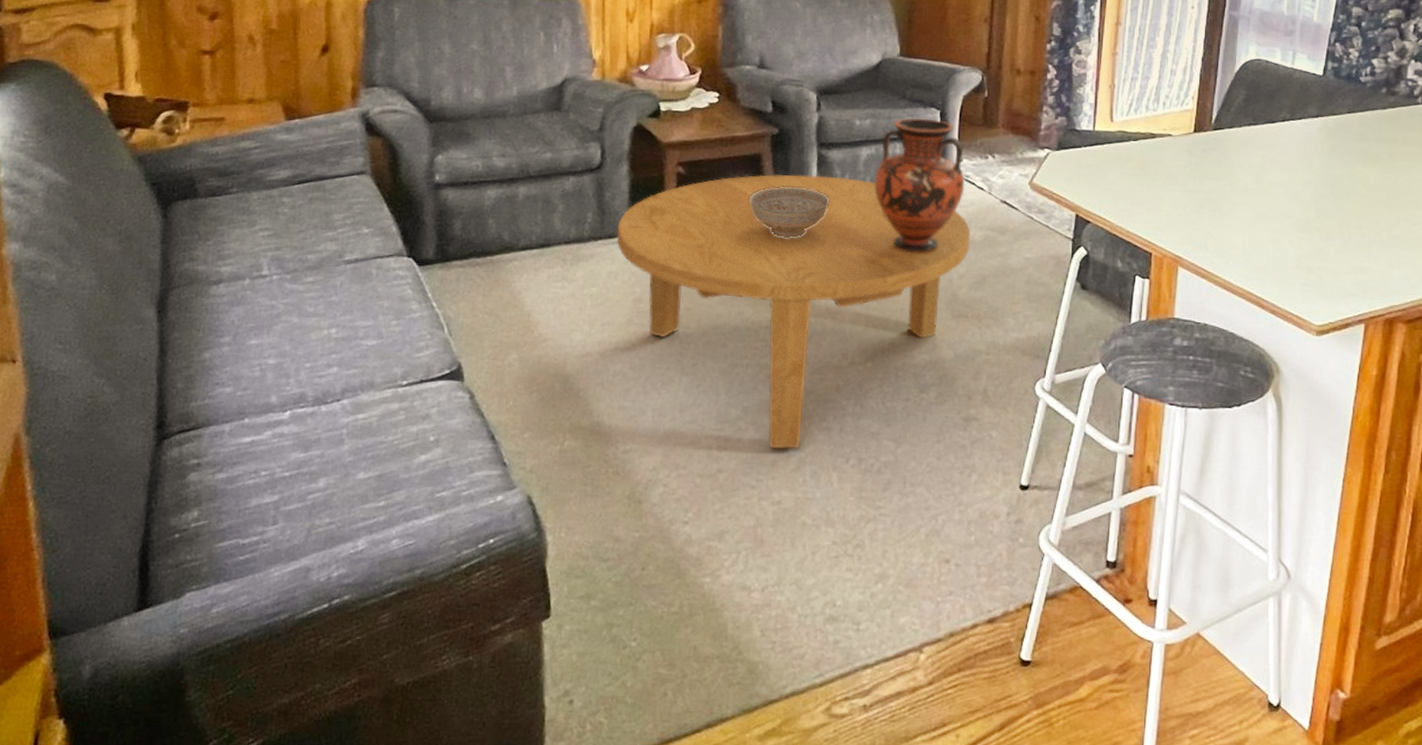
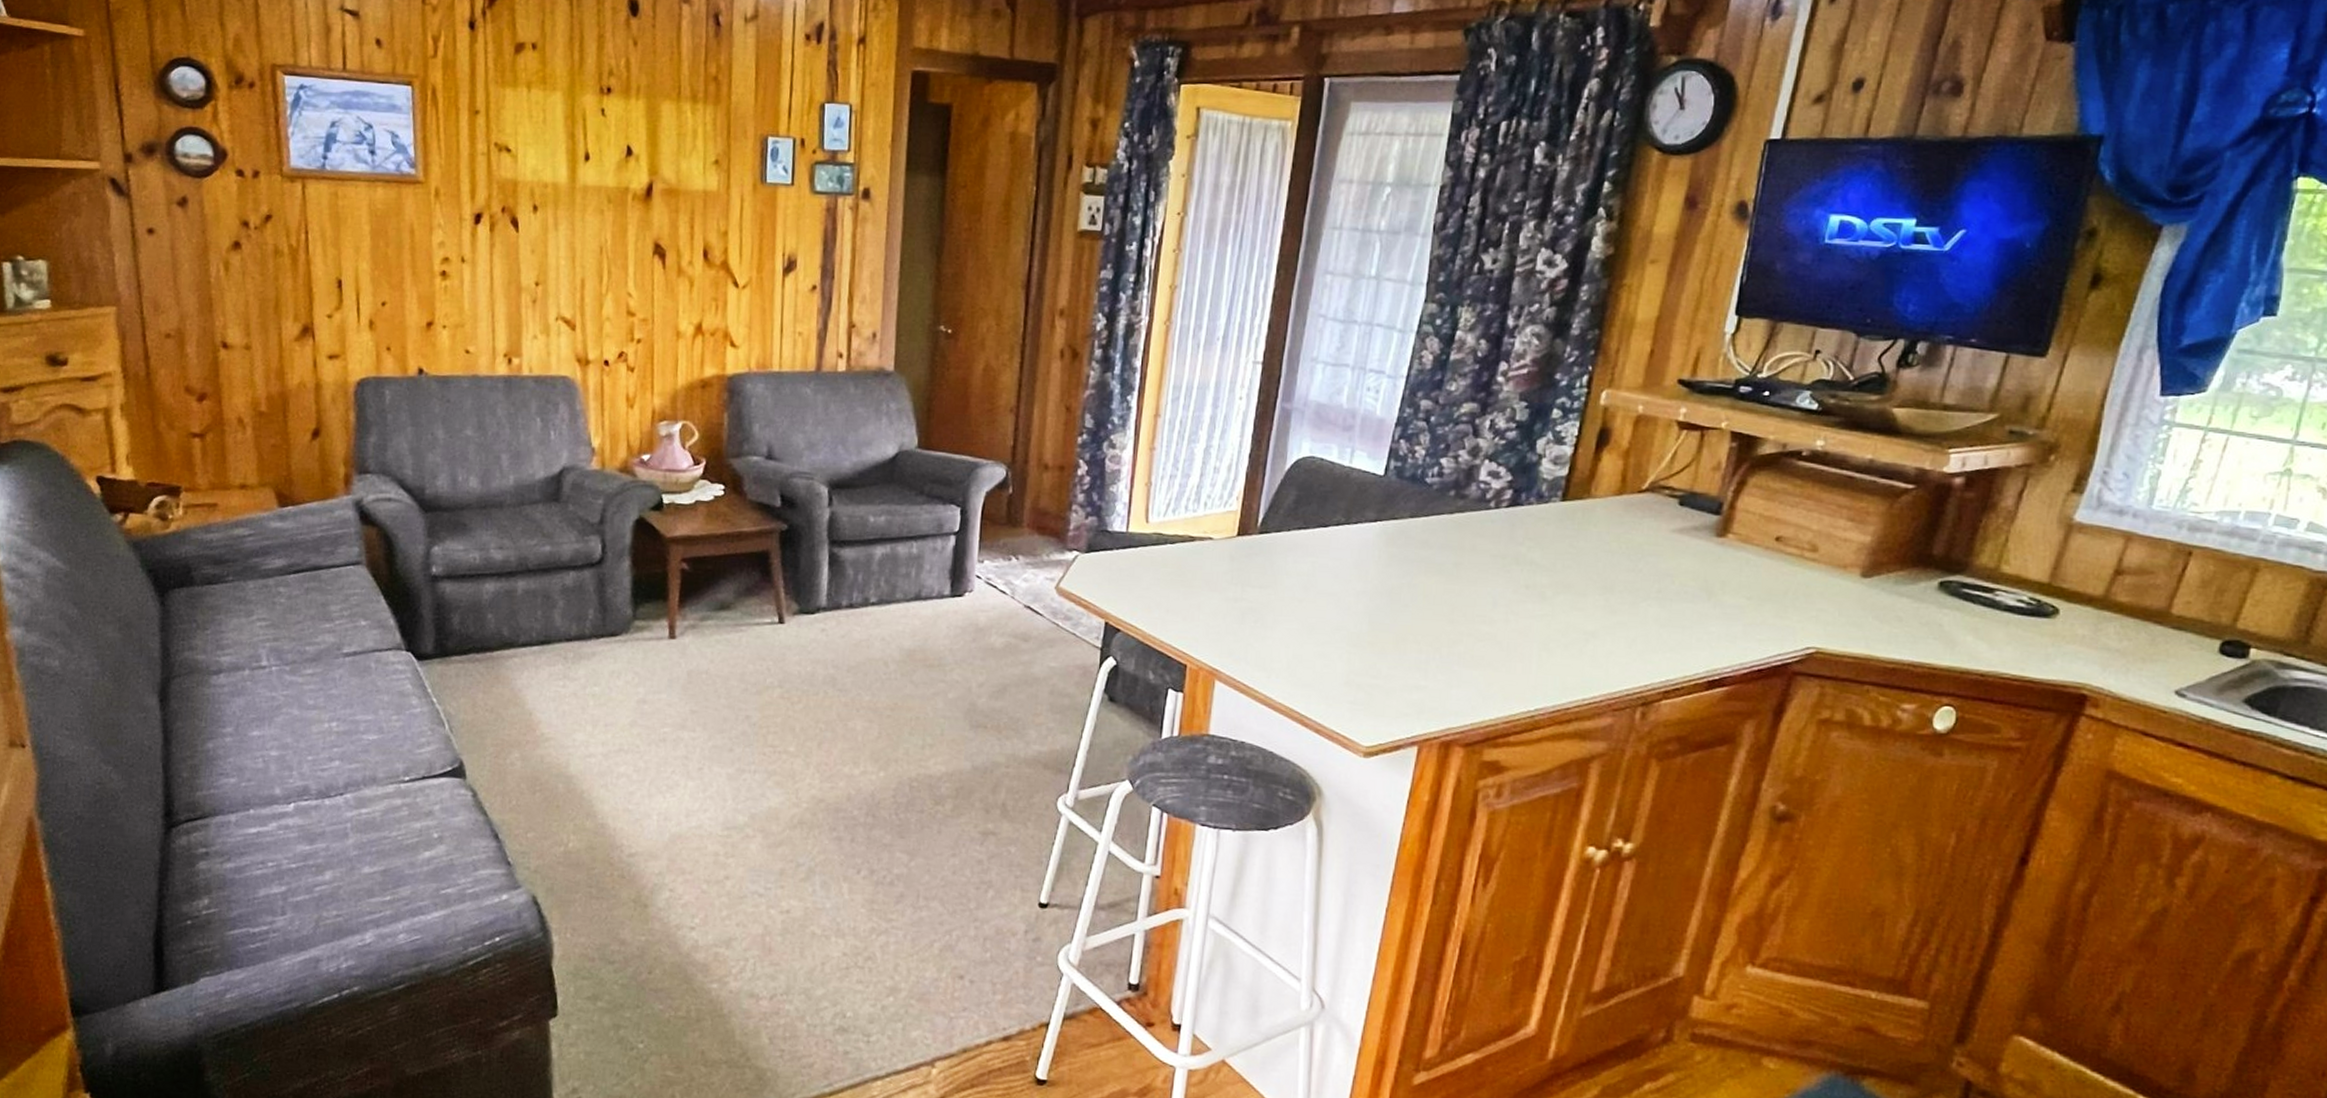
coffee table: present [617,174,971,450] -> none [619,572,992,858]
decorative bowl: present [748,186,830,238] -> none [756,586,842,640]
vase: present [874,118,965,253] -> none [889,515,986,660]

